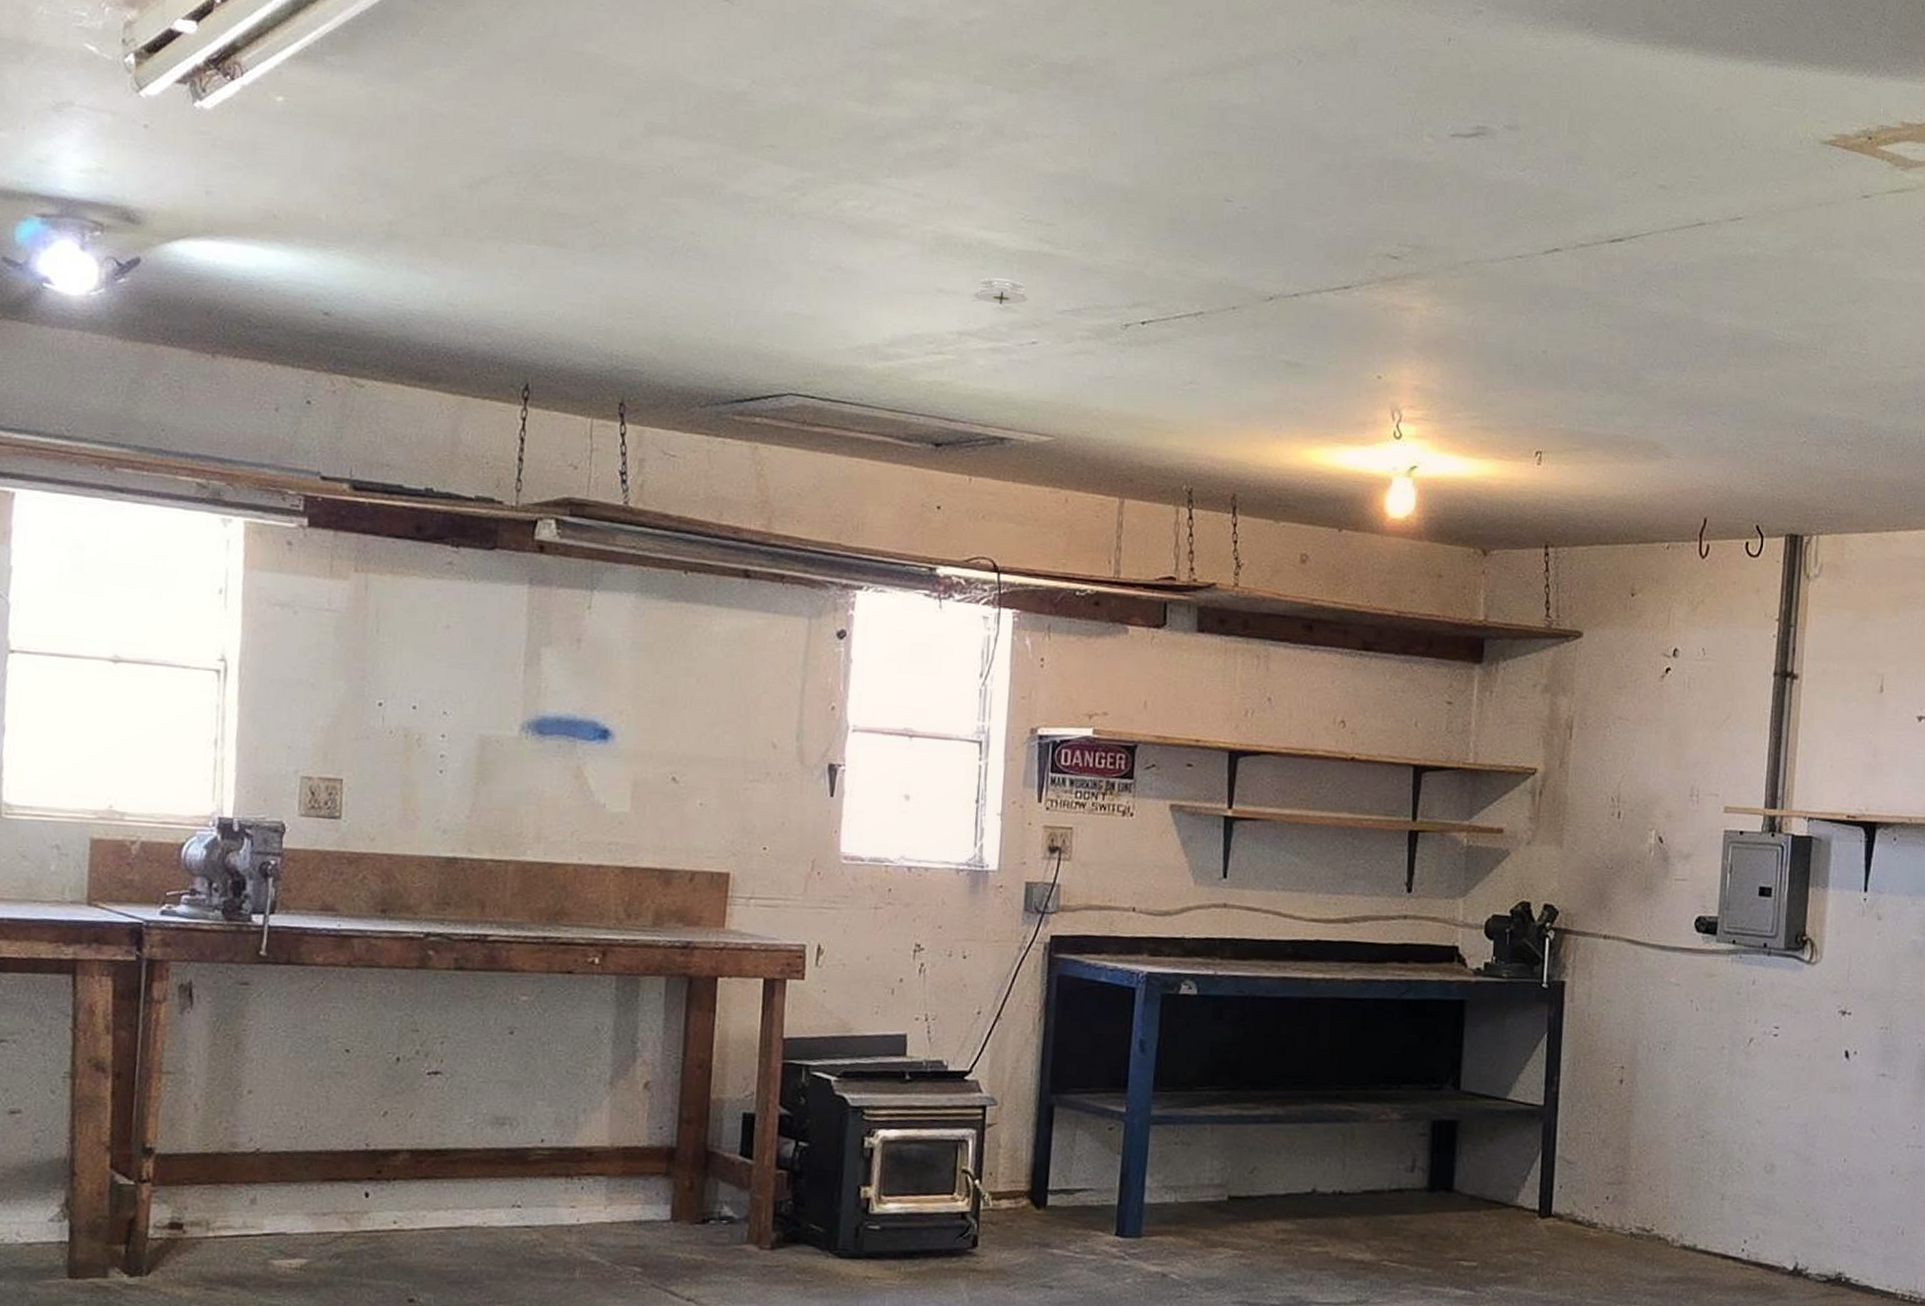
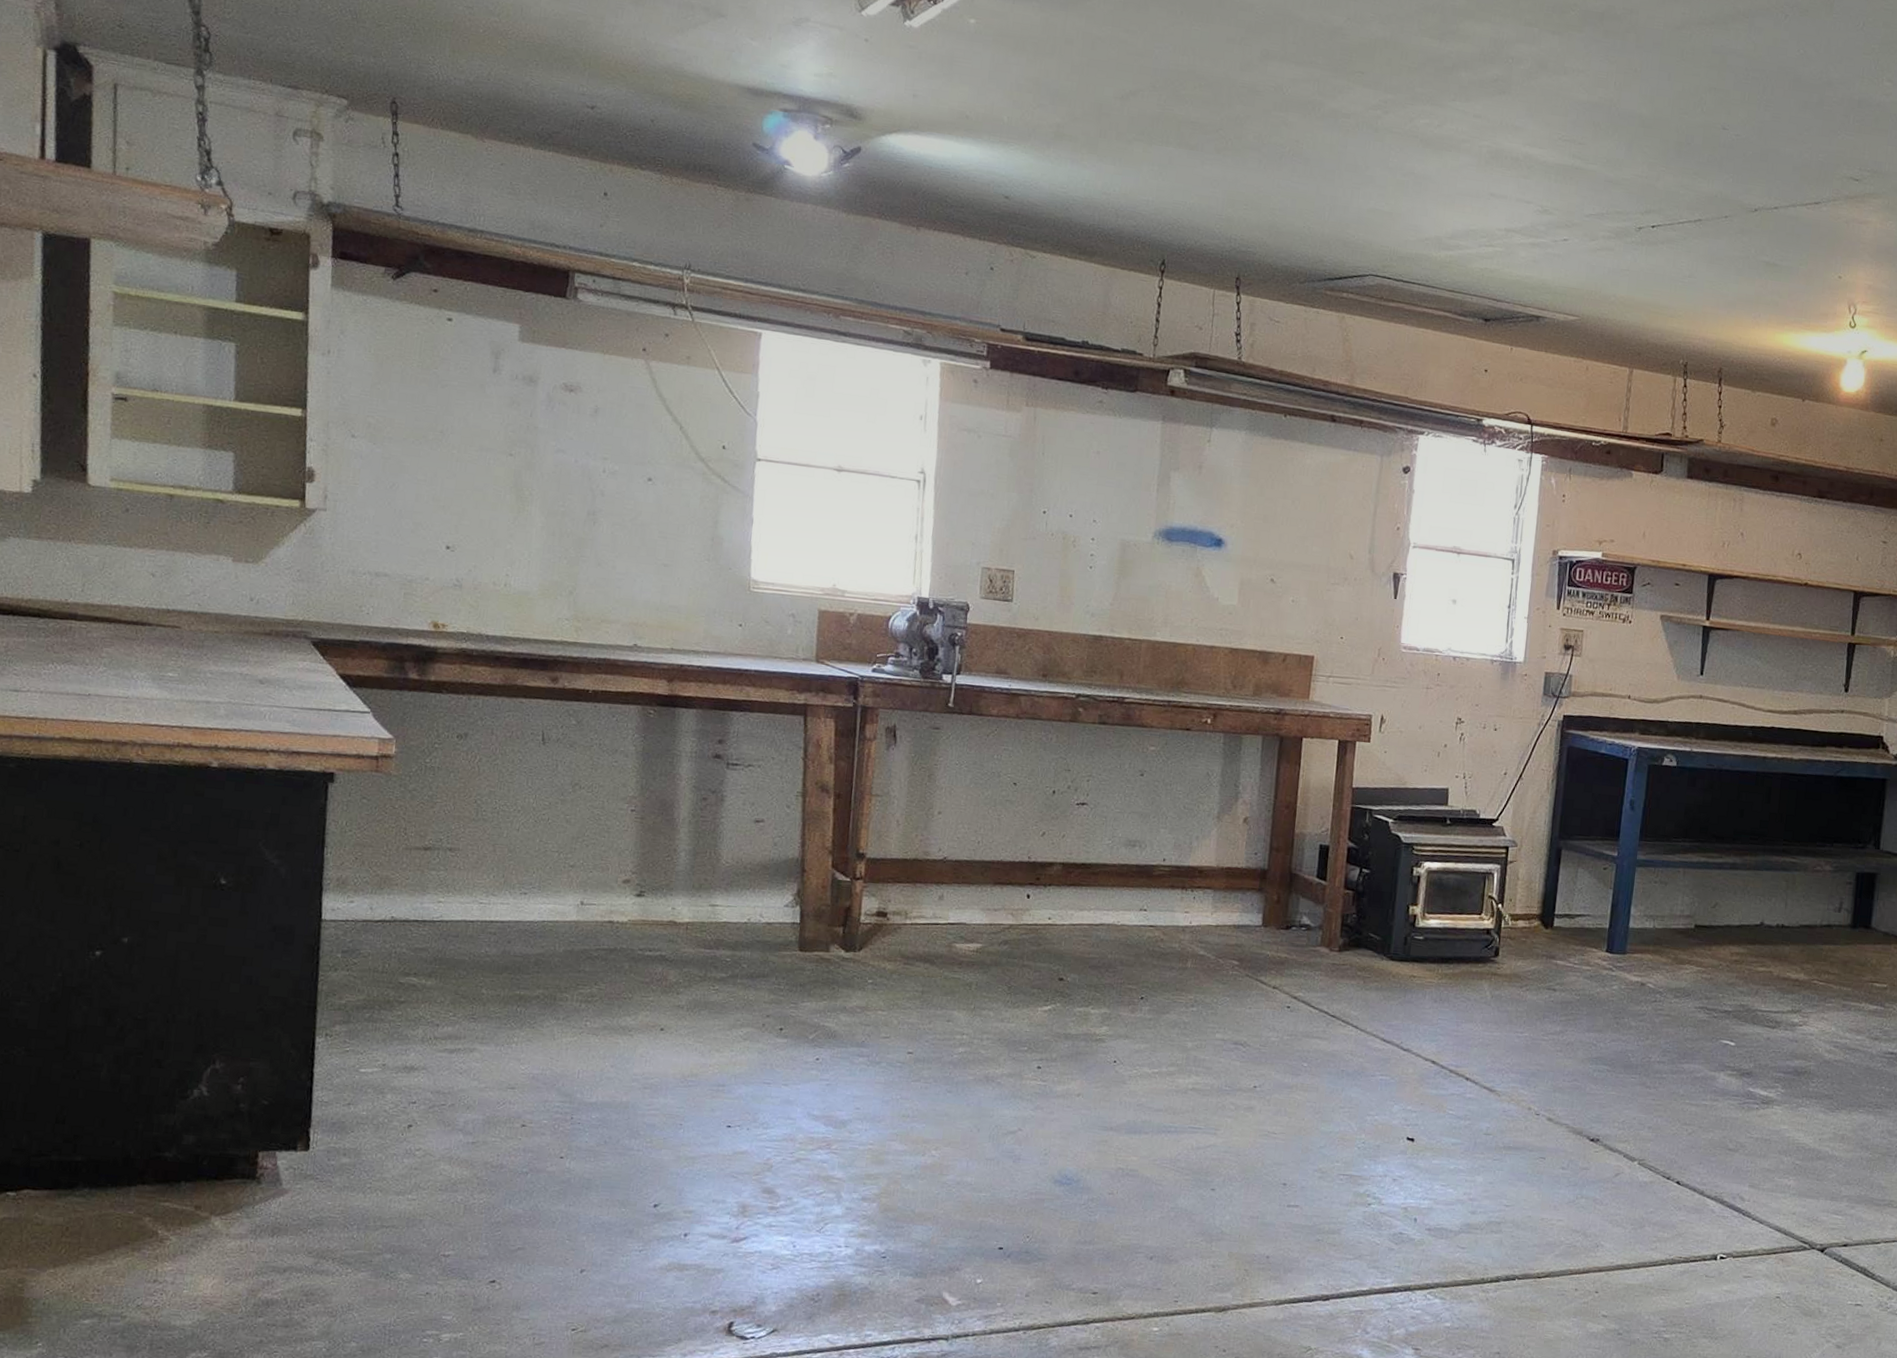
smoke detector: present [971,278,1029,305] -> none [1517,186,1563,208]

